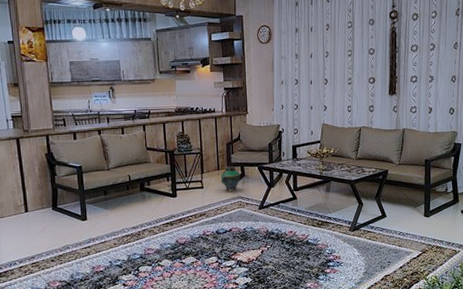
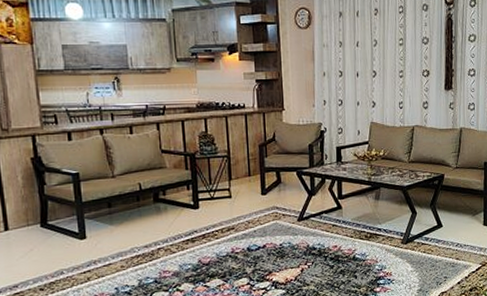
vase: present [220,165,241,192] -> none [252,170,276,202]

